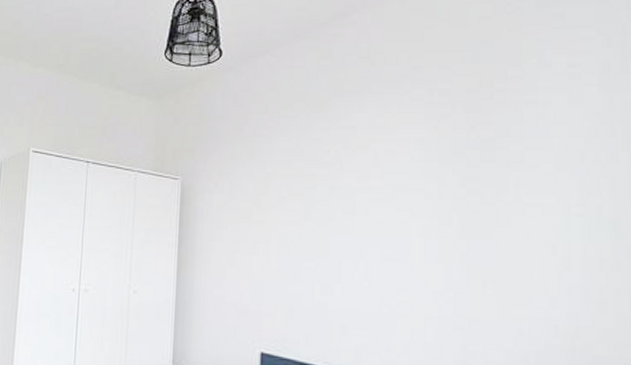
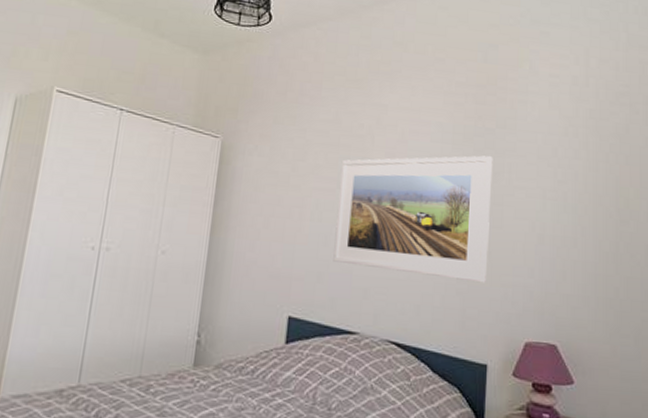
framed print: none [305,171,494,317] -> present [333,155,493,283]

